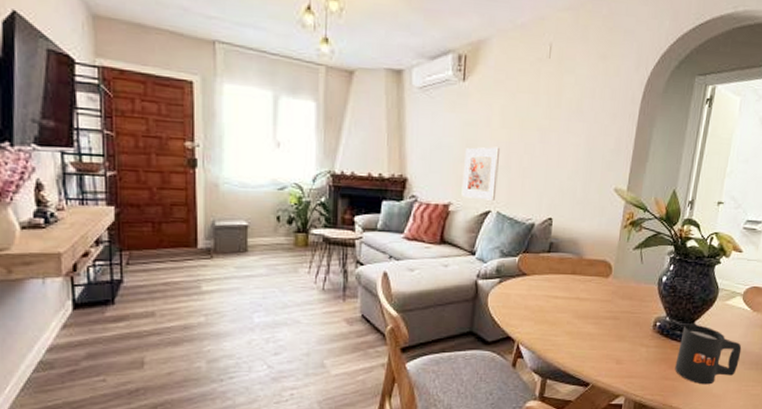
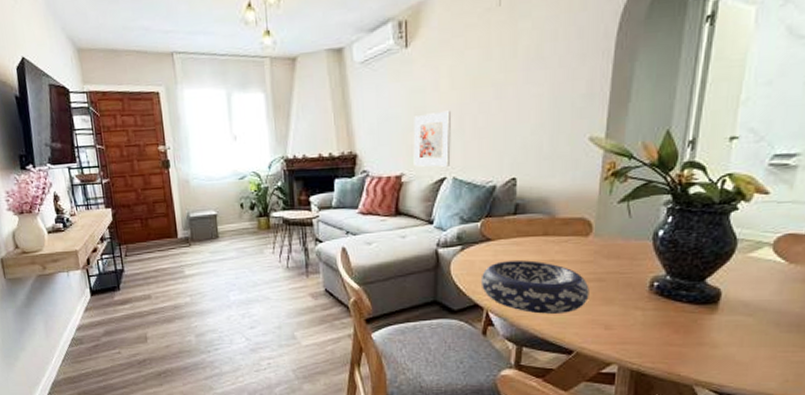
decorative bowl: none [514,296,606,348] -> present [480,260,589,314]
mug: present [675,323,742,385] -> none [681,281,775,351]

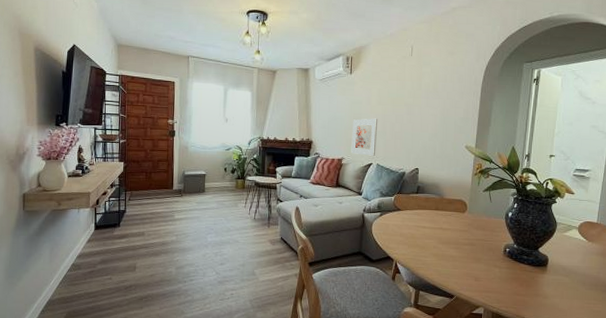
decorative bowl: present [480,260,589,314] -> none [392,226,465,267]

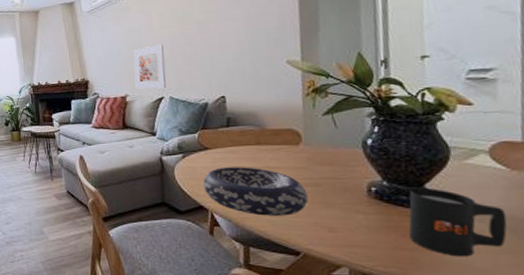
decorative bowl: none [392,226,465,267] -> present [203,167,308,216]
mug: none [524,250,581,301] -> present [408,187,507,257]

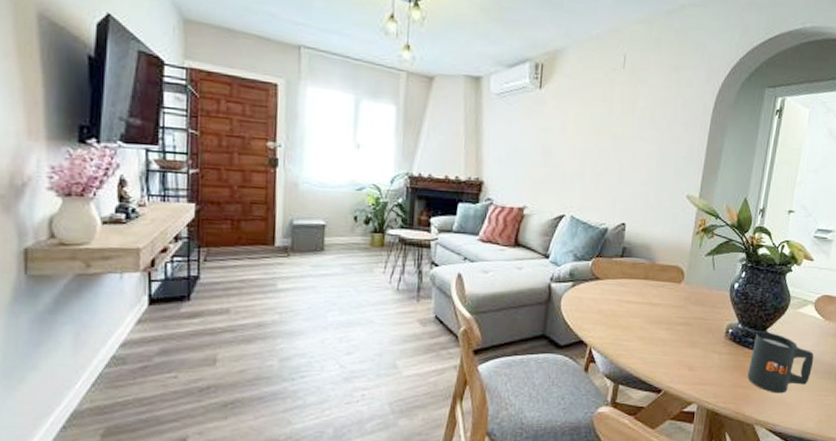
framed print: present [133,44,167,89] -> none [536,152,575,205]
decorative bowl: present [203,167,308,216] -> none [587,300,679,354]

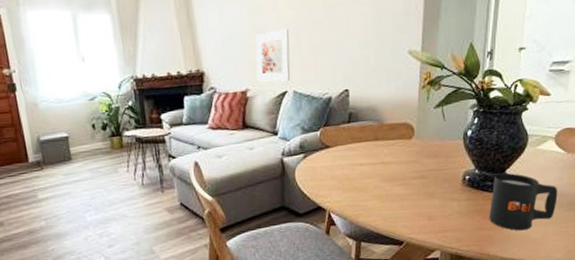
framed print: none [536,152,575,205] -> present [255,28,291,83]

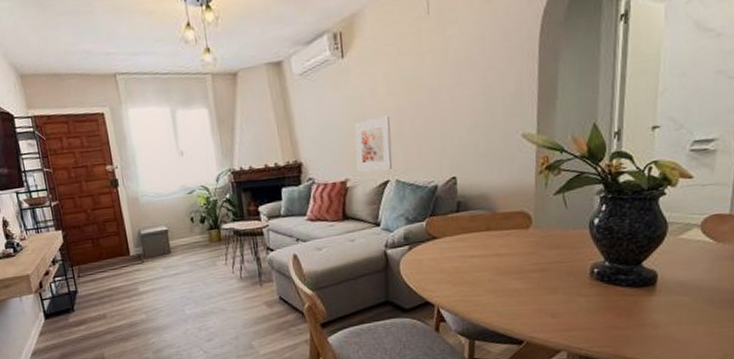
mug: present [489,173,558,231] -> none [624,265,708,331]

